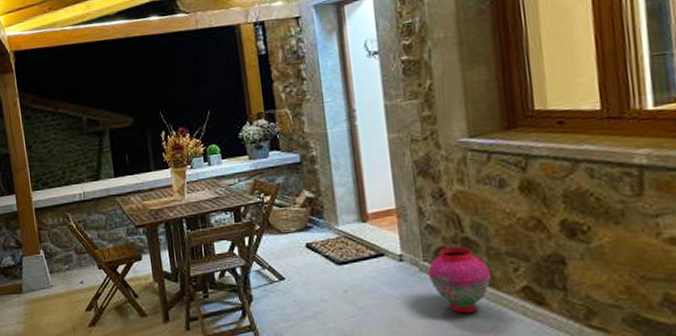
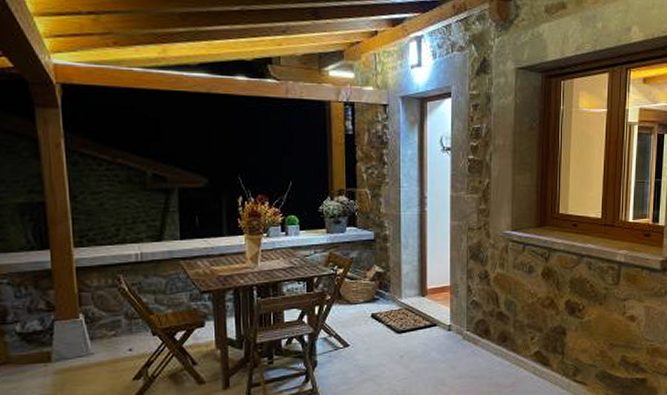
lantern: present [427,246,491,314] -> none [469,319,514,374]

